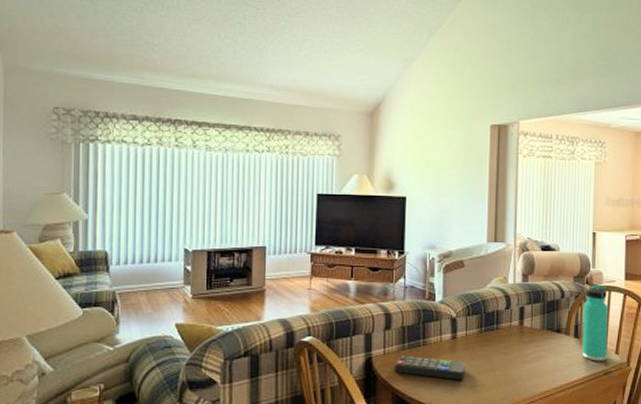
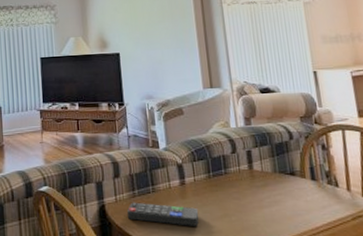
thermos bottle: present [582,284,608,361] -> none [315,123,354,205]

